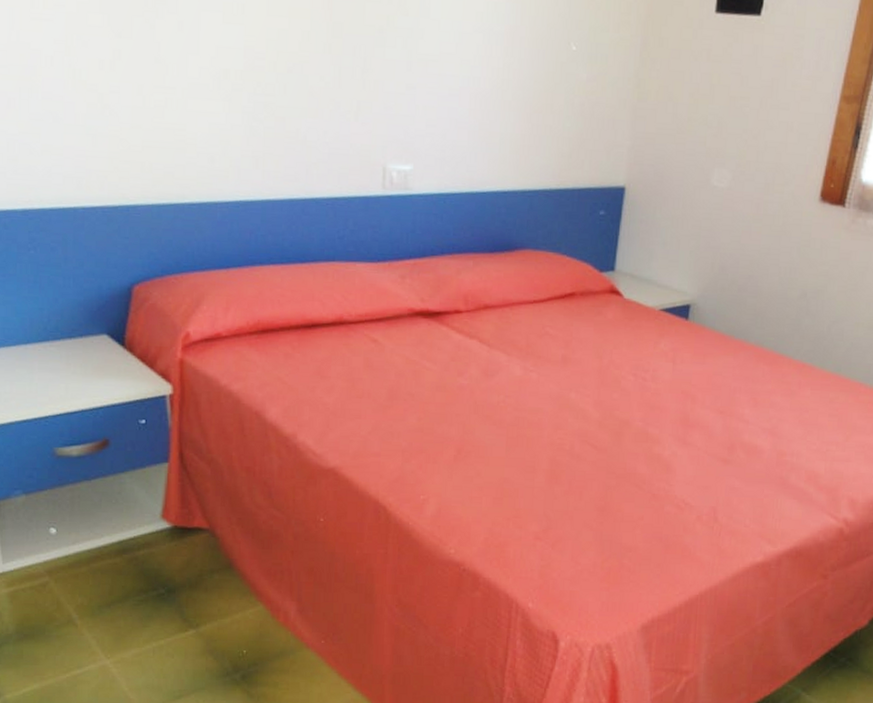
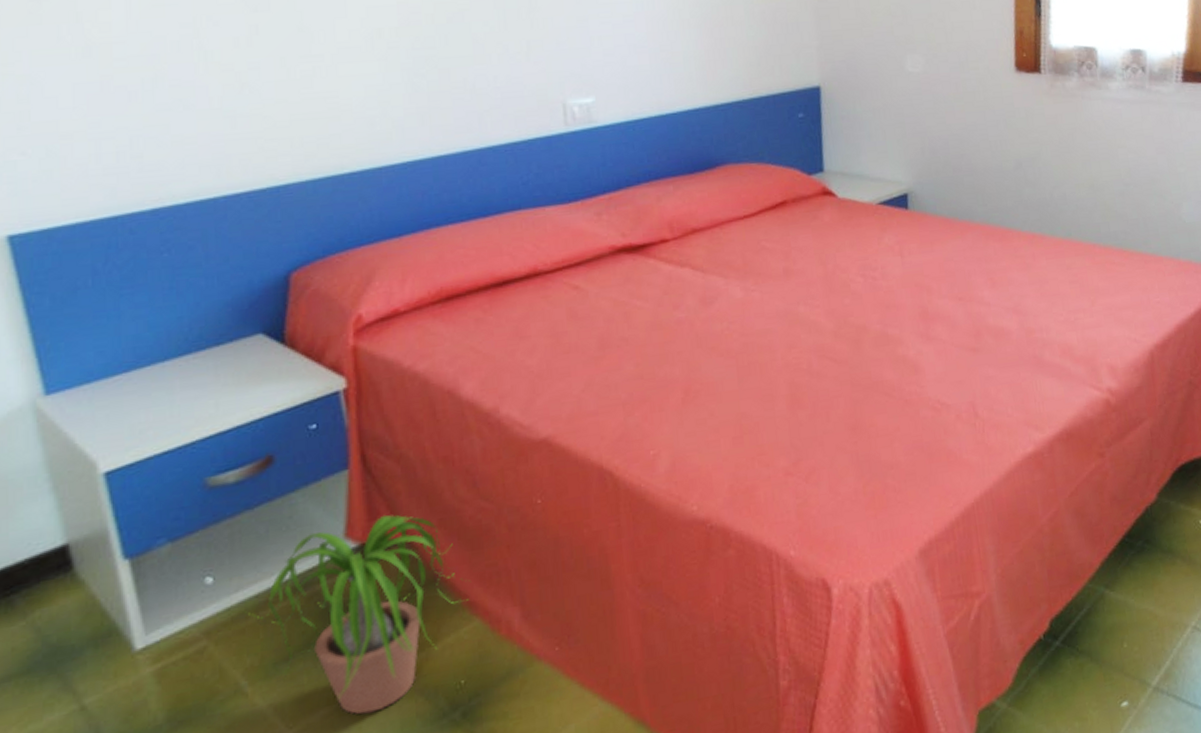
potted plant: none [79,507,258,660] -> present [245,514,470,715]

